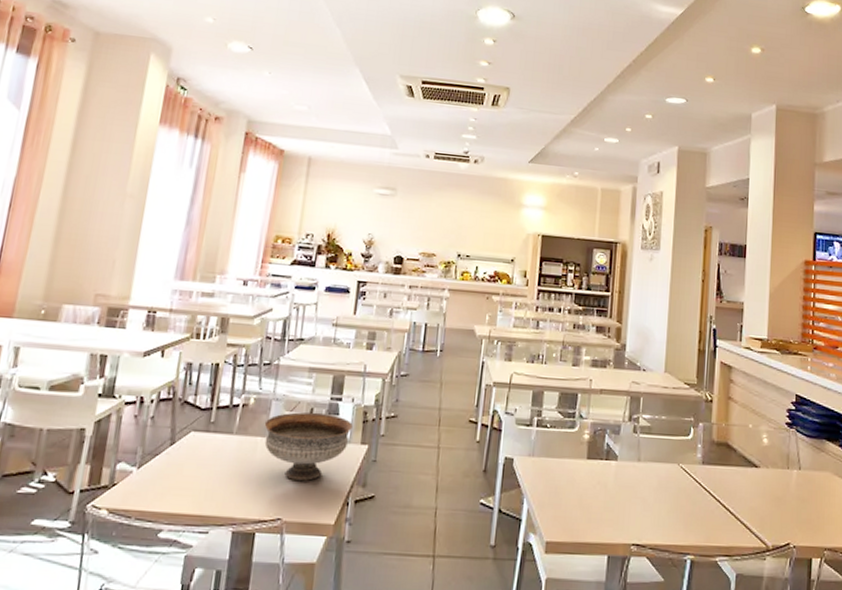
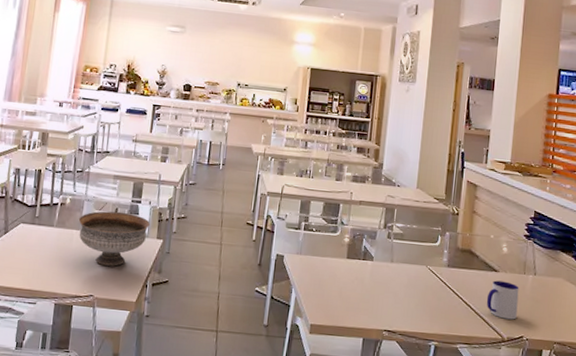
mug: none [747,478,783,524] -> present [486,280,519,320]

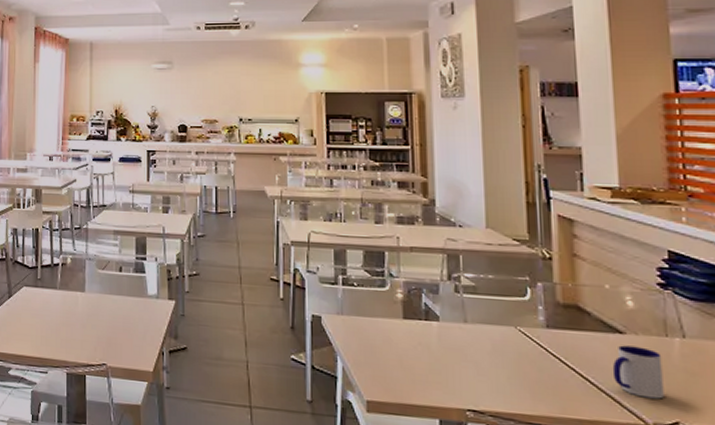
bowl: present [78,211,150,266] -> none [81,270,158,332]

